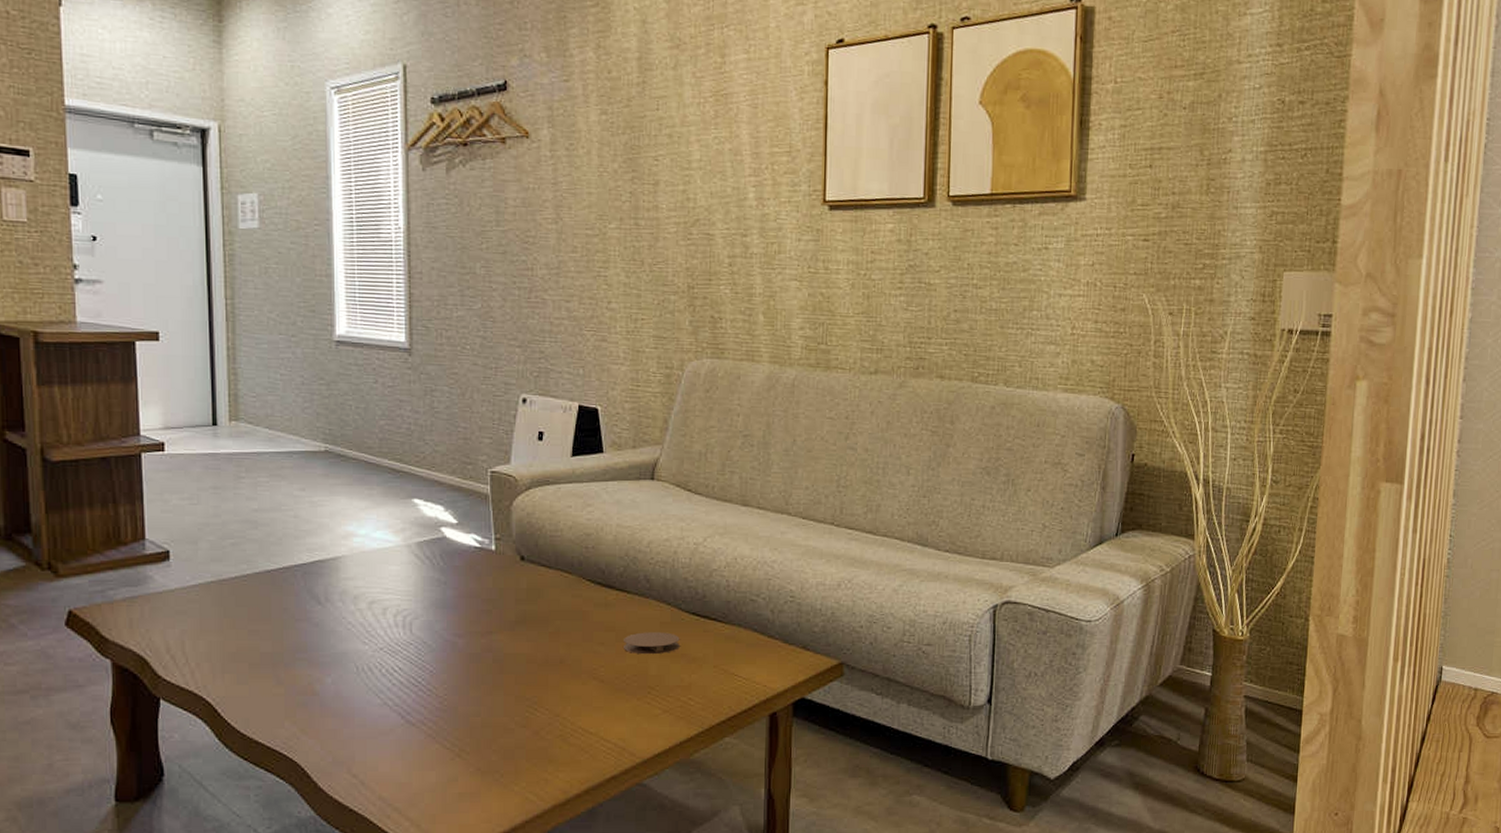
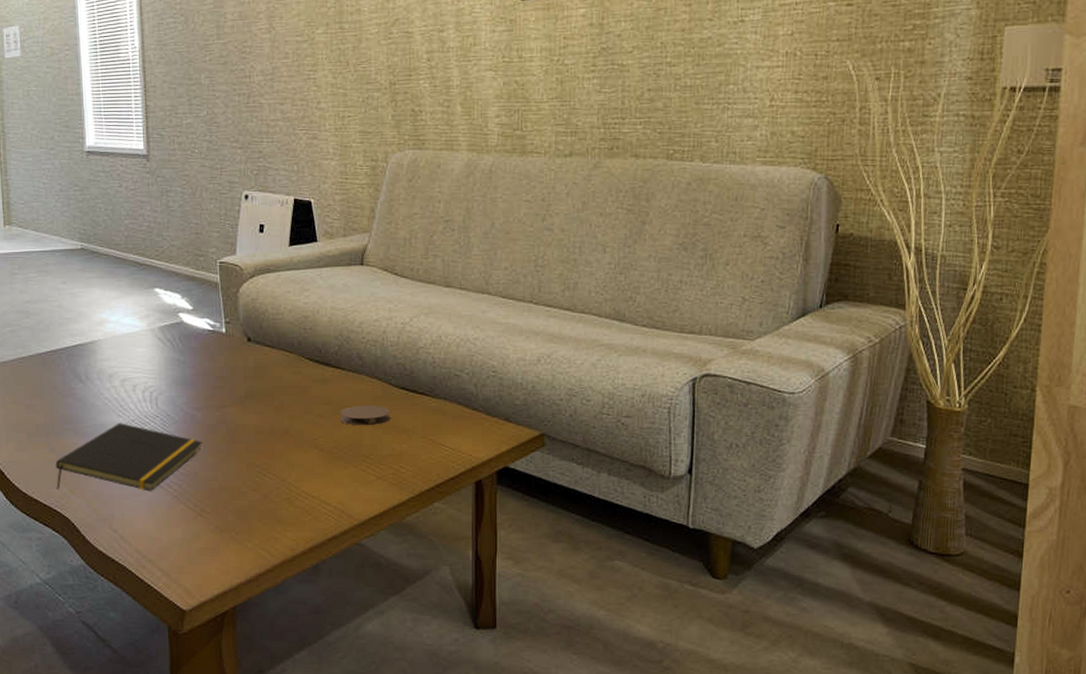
notepad: none [283,651,464,730] -> present [55,423,202,492]

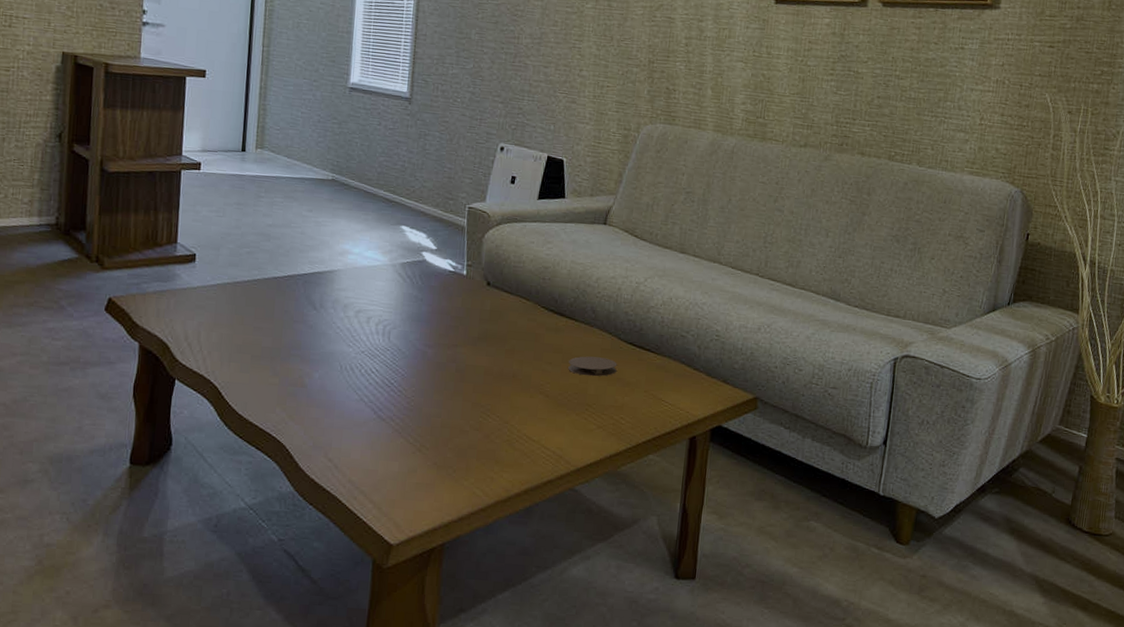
notepad: present [55,423,202,492] -> none [275,353,430,423]

